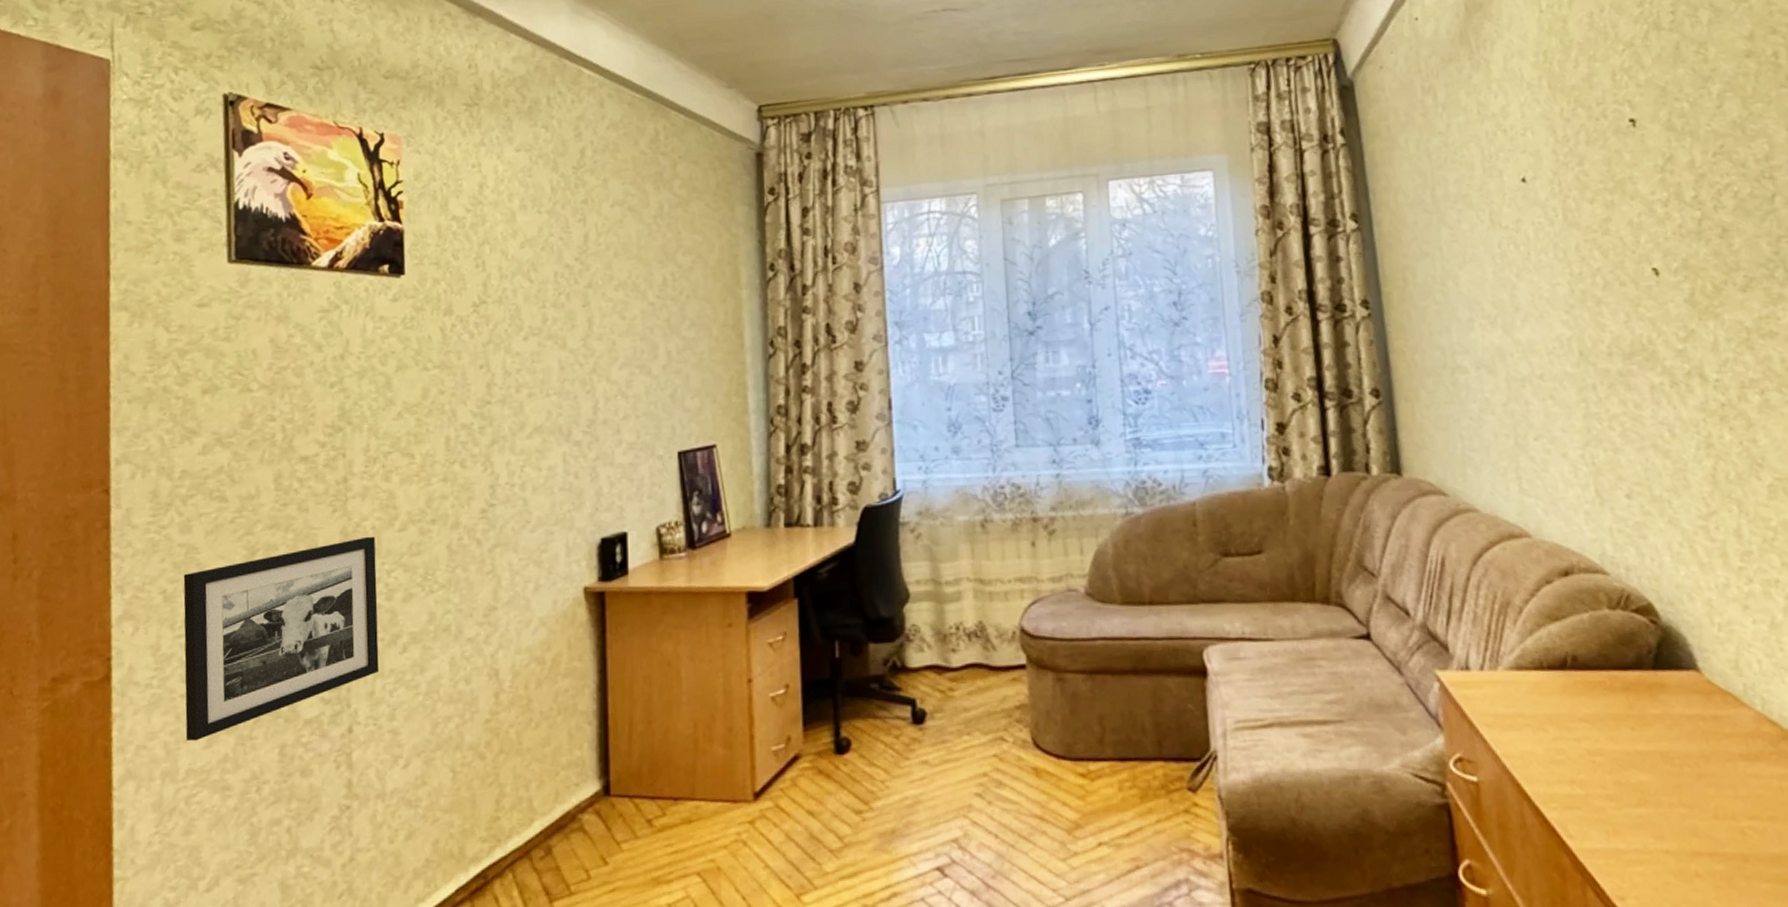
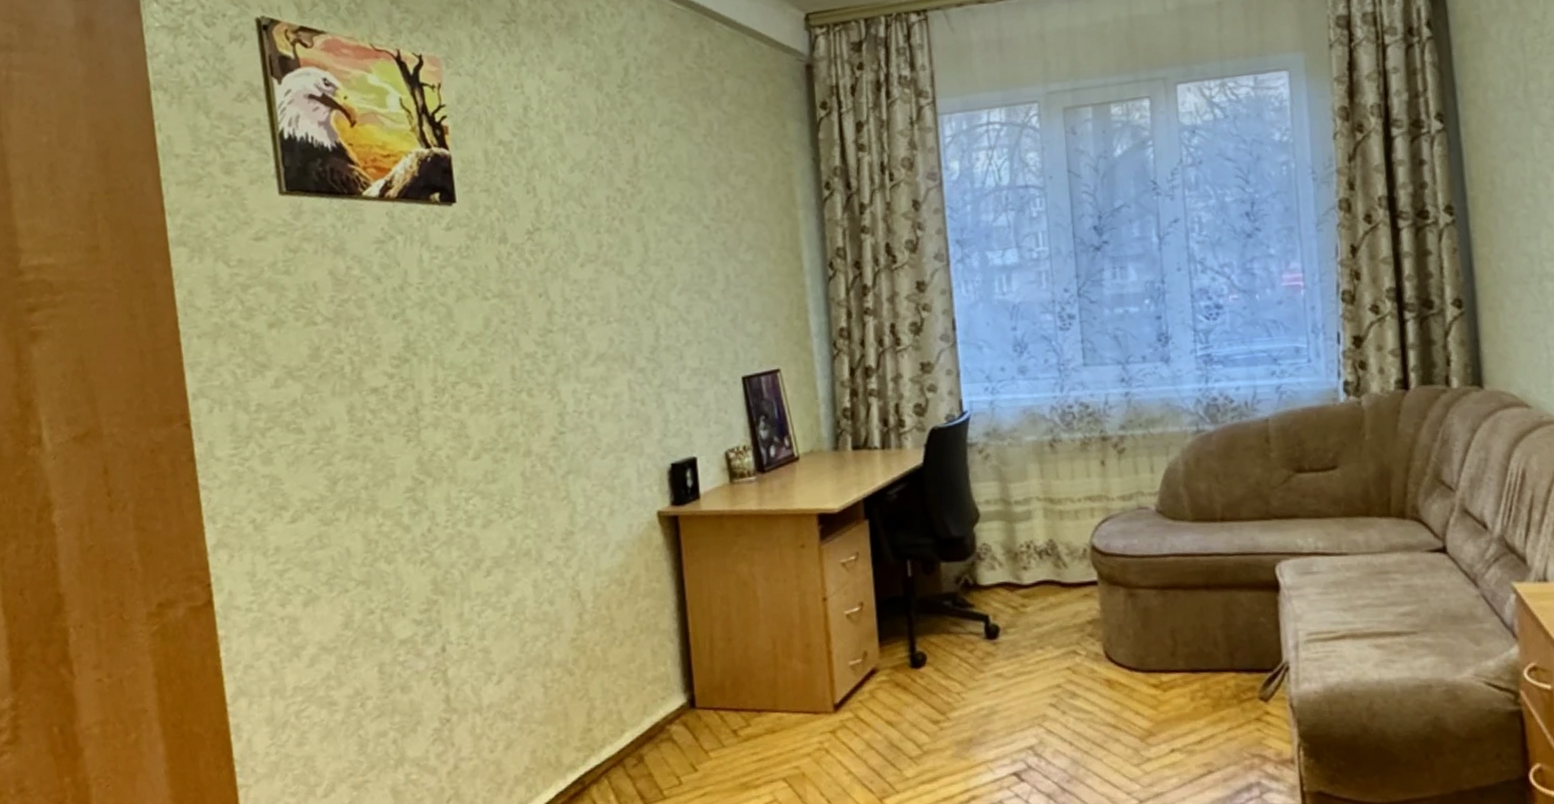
picture frame: present [183,536,379,742] -> none [270,465,465,661]

